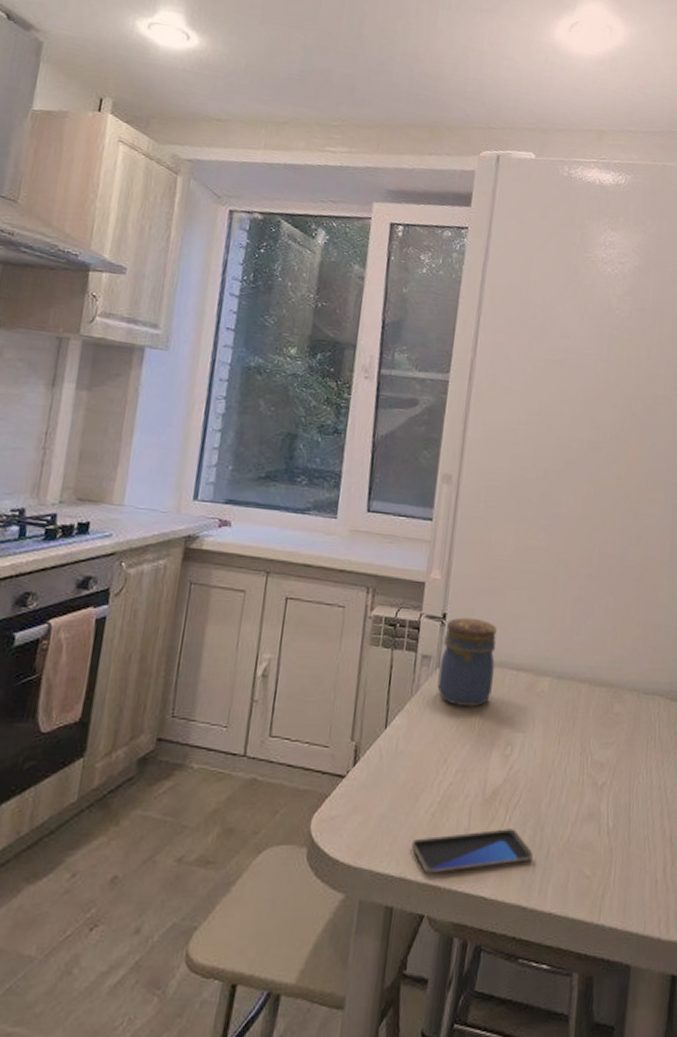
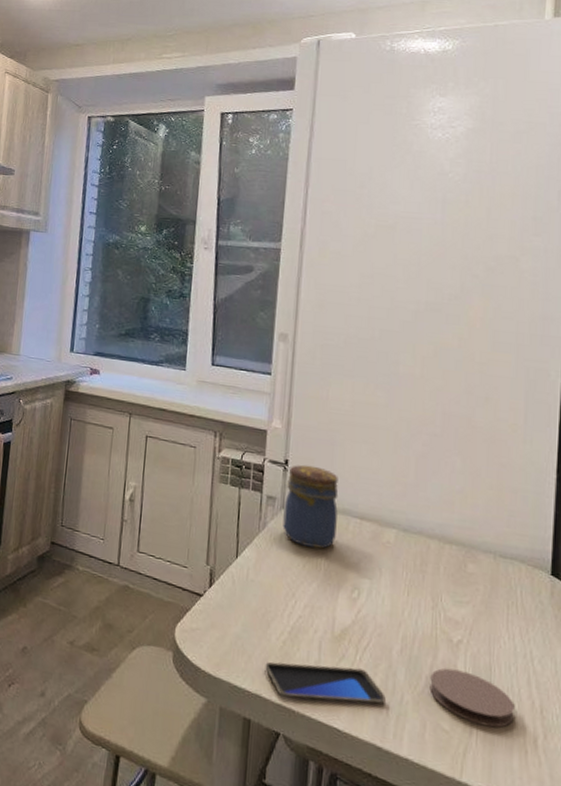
coaster: none [574,812,649,864] -> present [429,668,515,728]

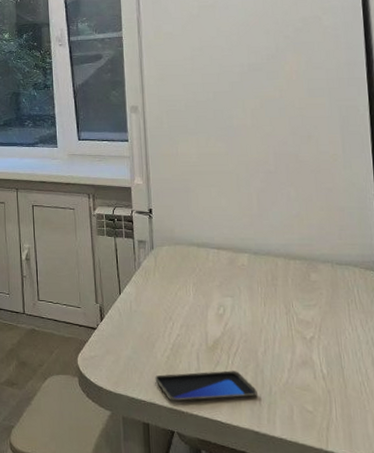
jar: present [283,464,339,549] -> none [153,211,199,278]
coaster: present [429,668,515,728] -> none [291,361,365,404]

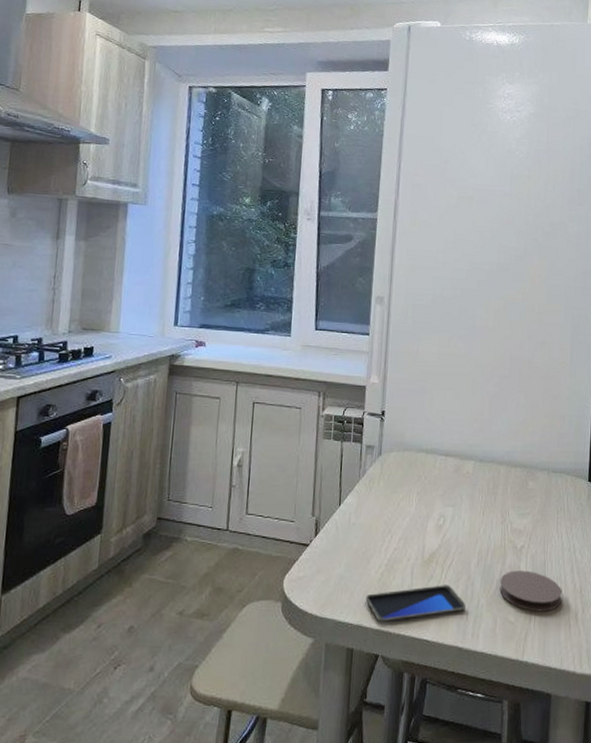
coaster: none [291,361,365,404] -> present [499,570,562,612]

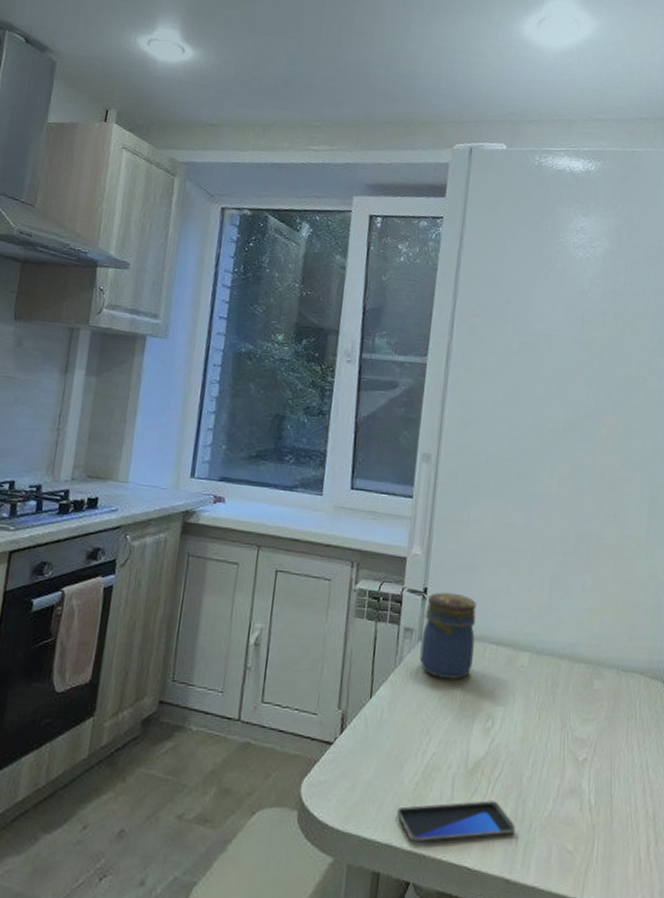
jar: none [380,414,427,486] -> present [419,592,477,679]
coaster: present [499,570,562,612] -> none [556,788,631,841]

